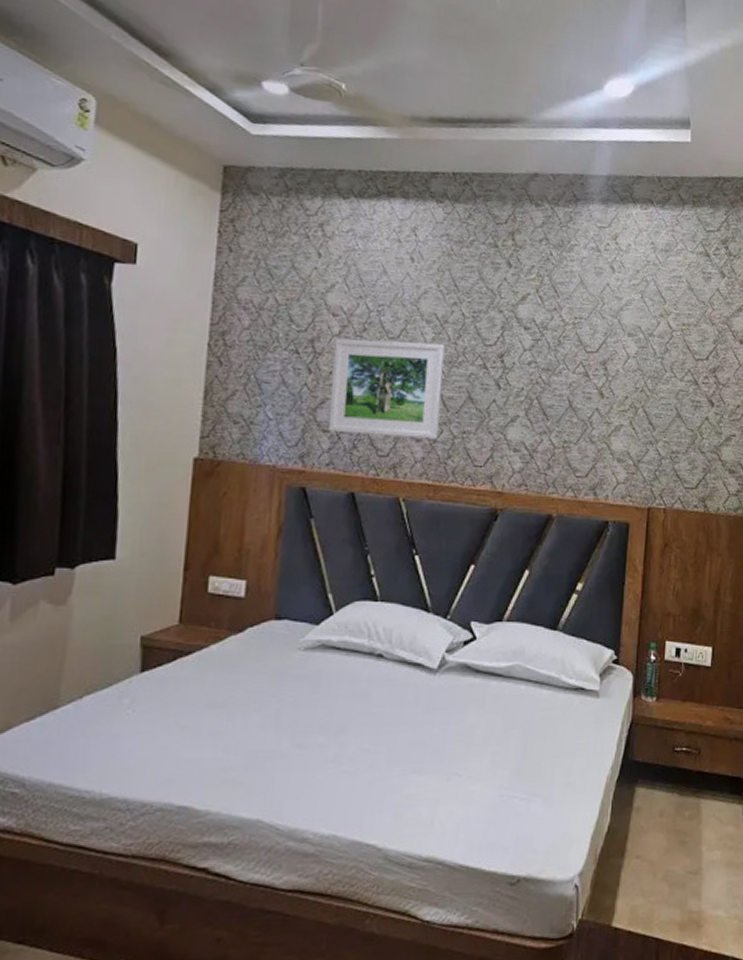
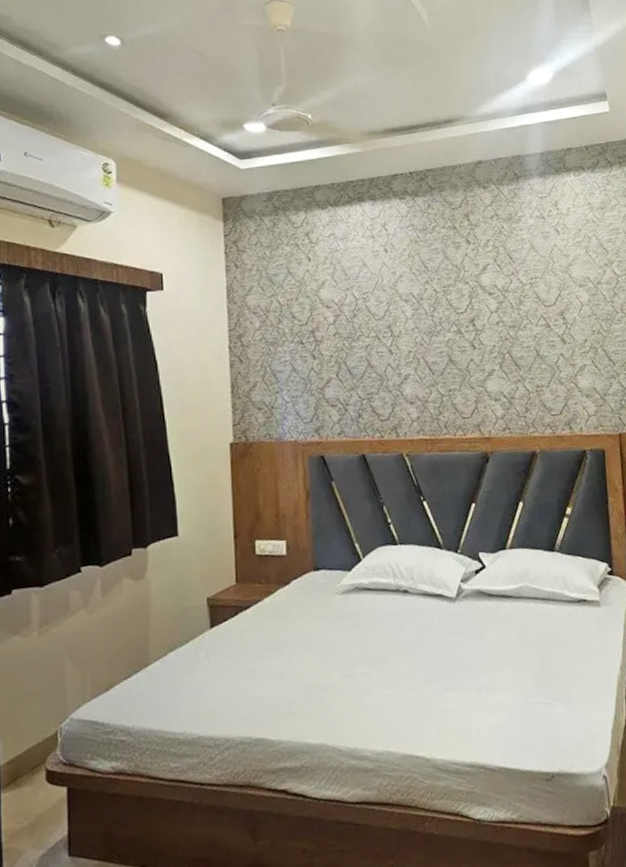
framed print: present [328,338,444,440] -> none [331,318,429,405]

